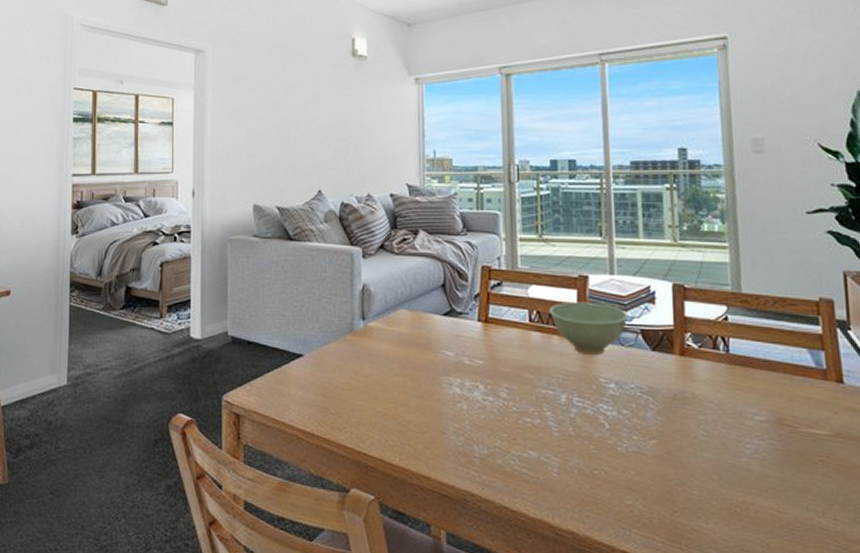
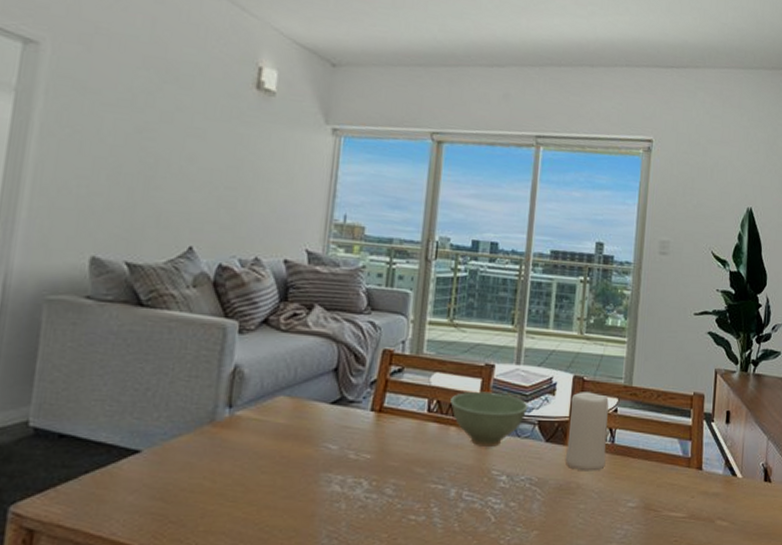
candle: none [673,300,722,382] -> present [564,392,609,471]

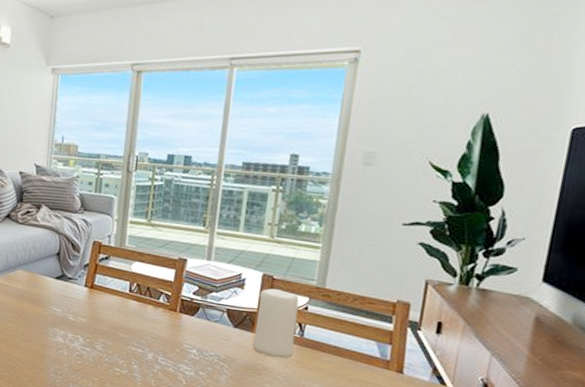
bowl: present [450,391,528,447] -> none [148,279,218,326]

